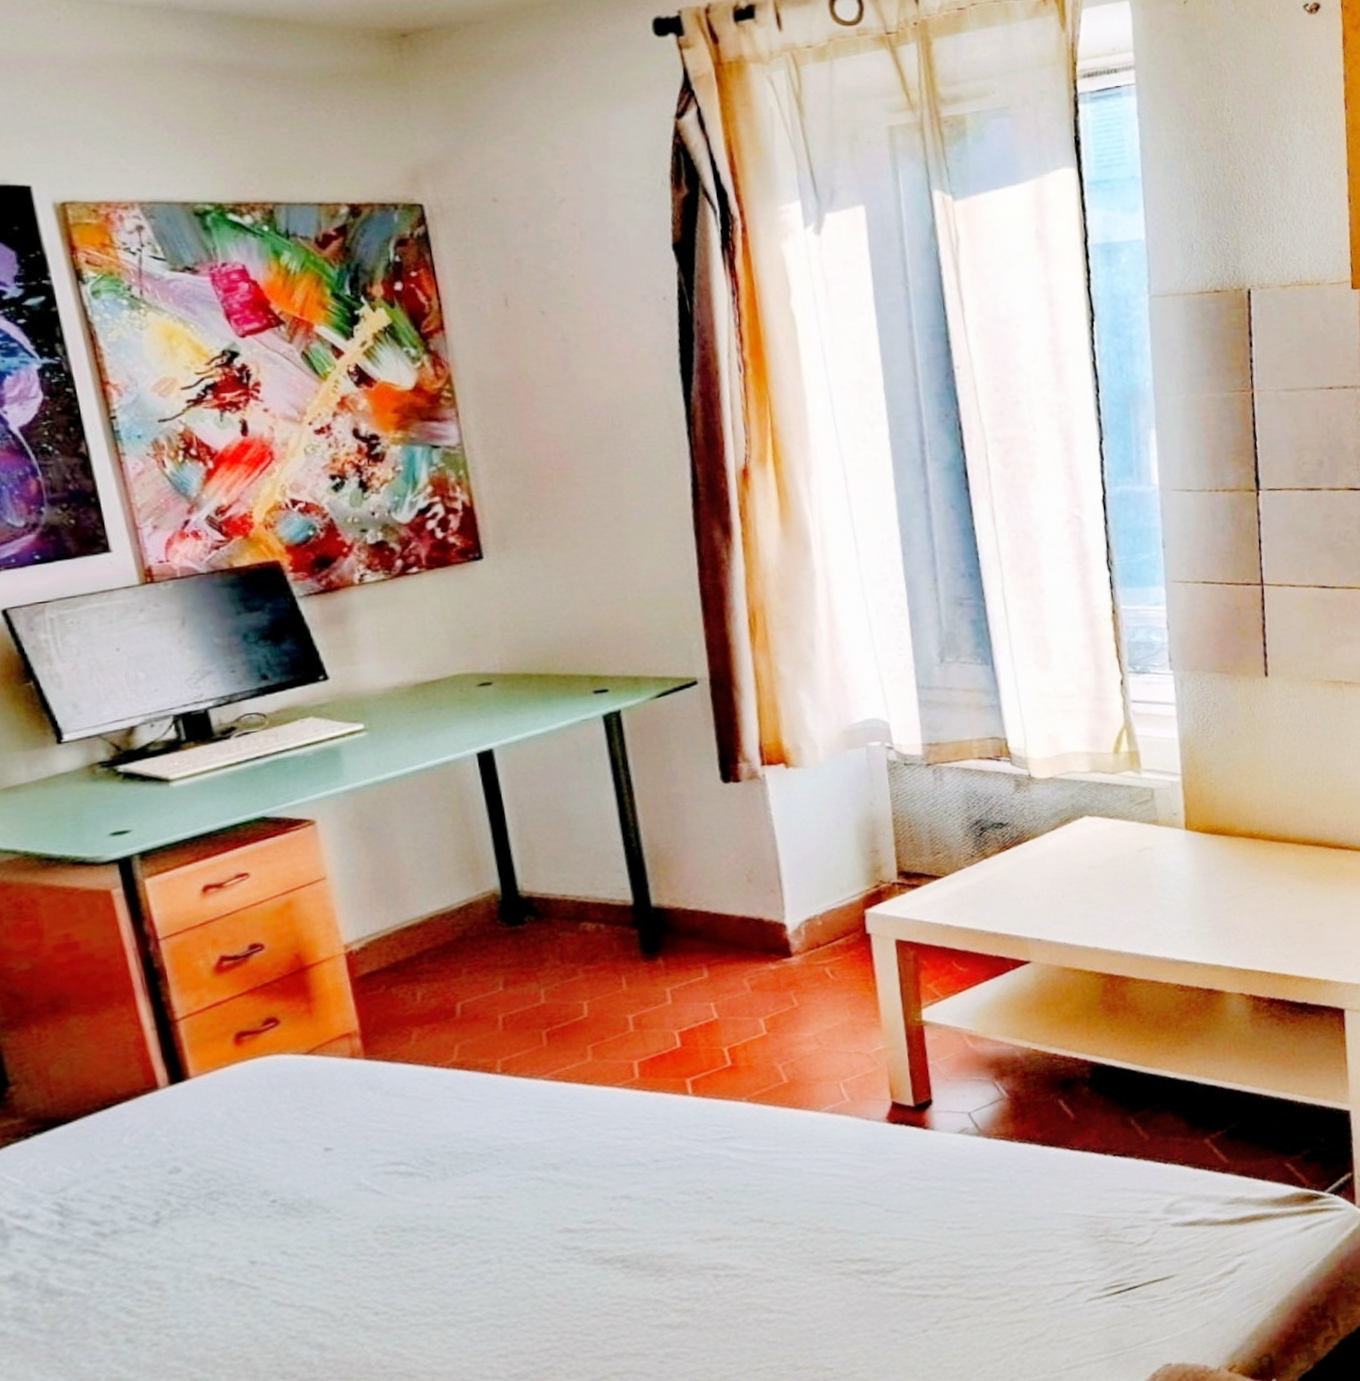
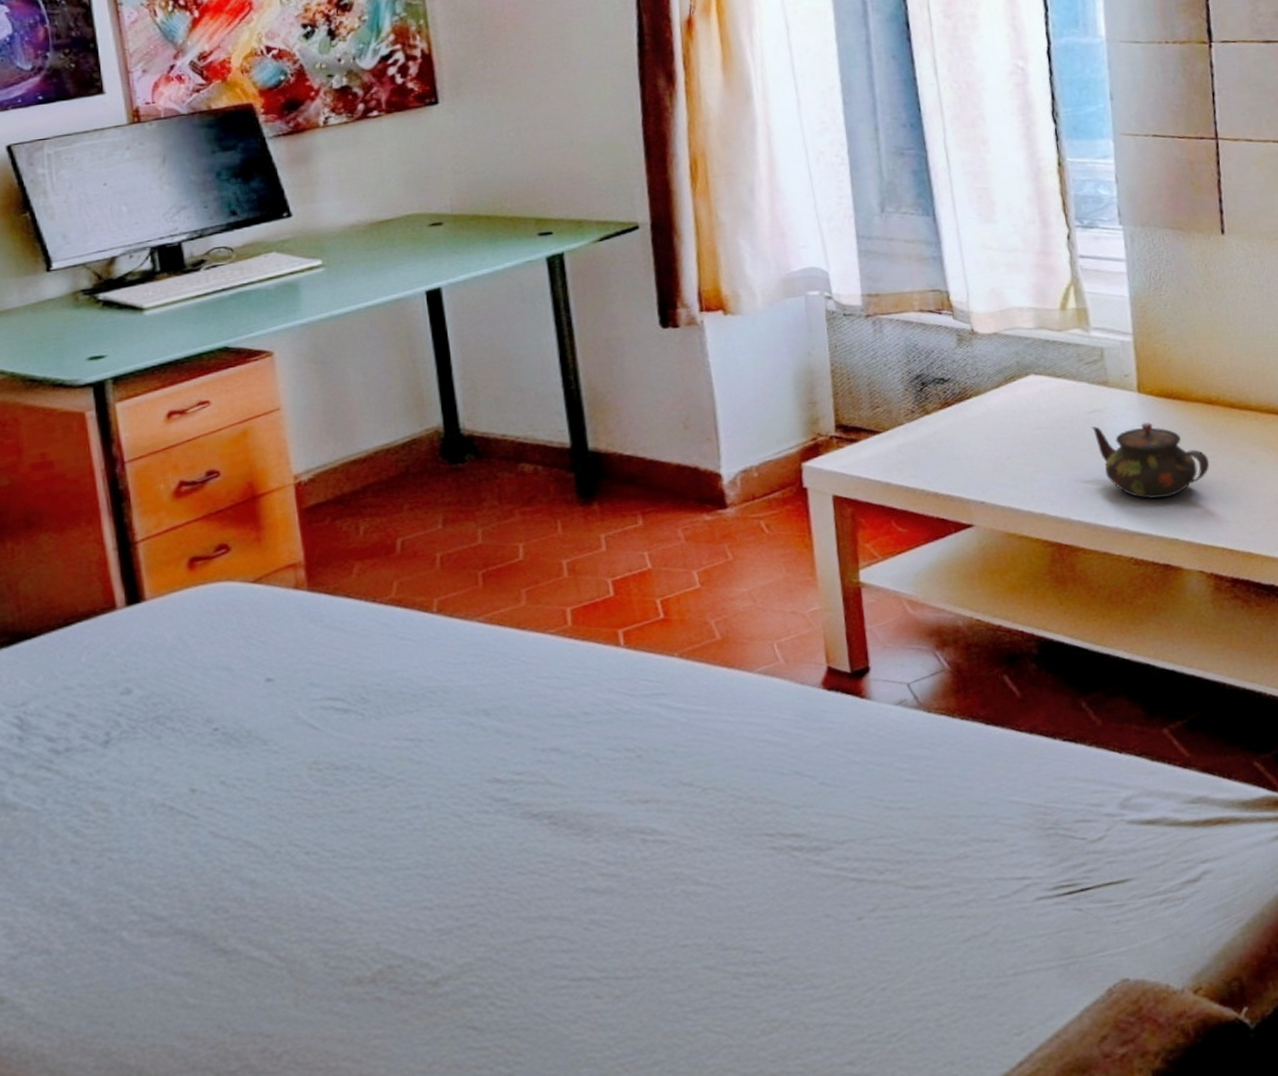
teapot: none [1142,857,1251,930] -> present [1091,422,1210,500]

